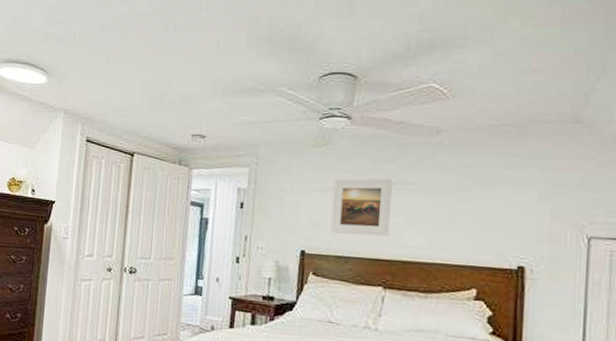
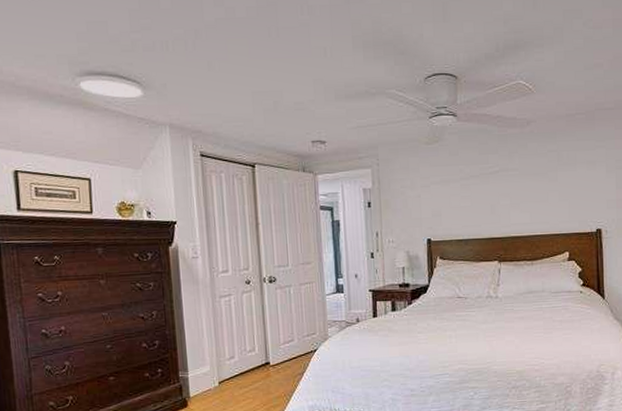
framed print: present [330,178,392,237] -> none [448,167,498,220]

